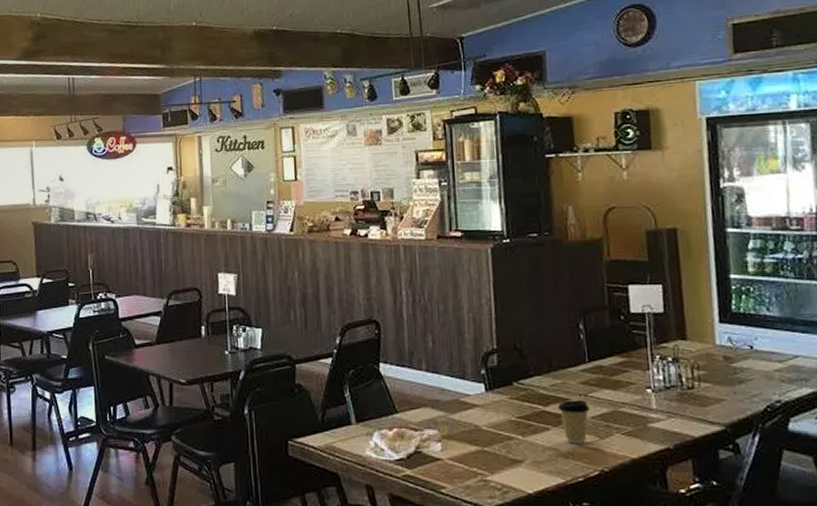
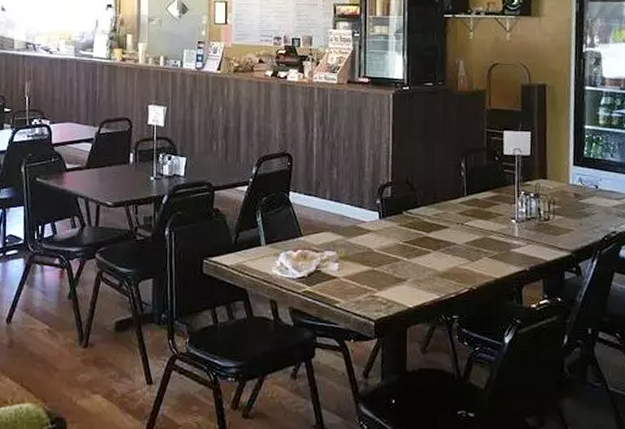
coffee cup: present [558,400,589,444] -> none [439,228,464,265]

